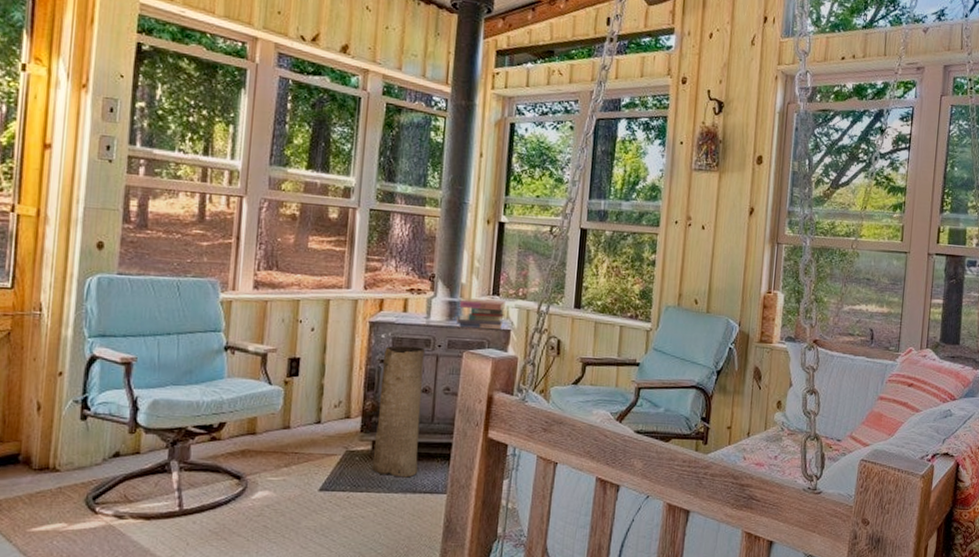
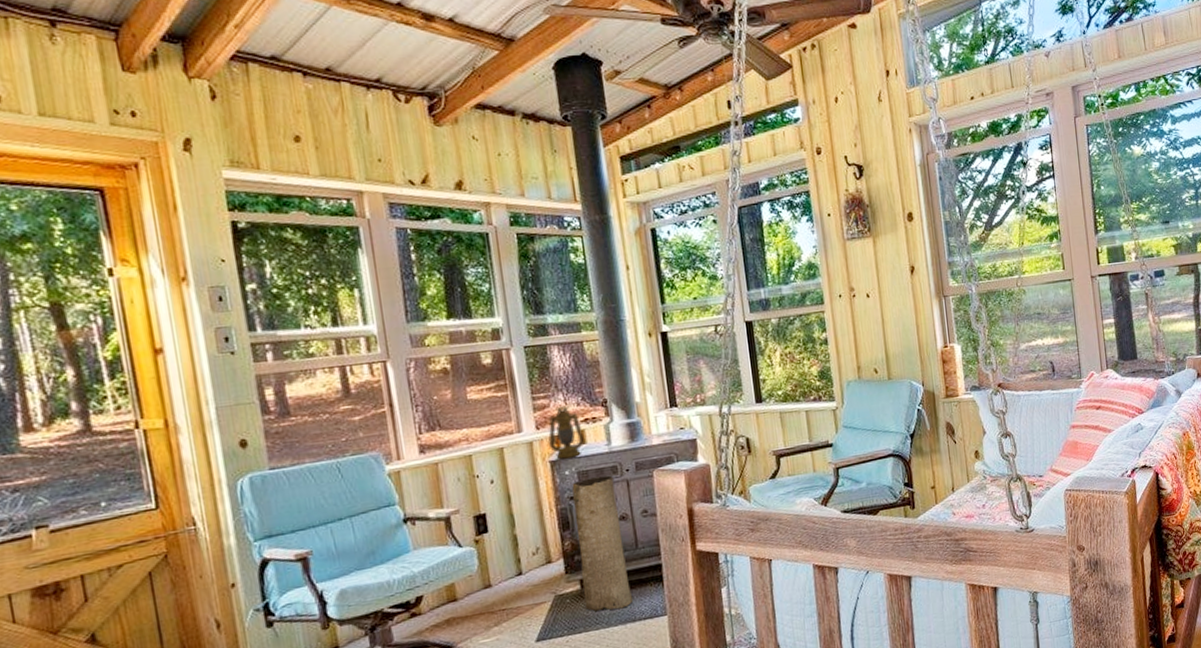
lantern: none [372,272,407,323] -> present [548,405,585,460]
books: present [455,298,505,329] -> none [637,411,688,446]

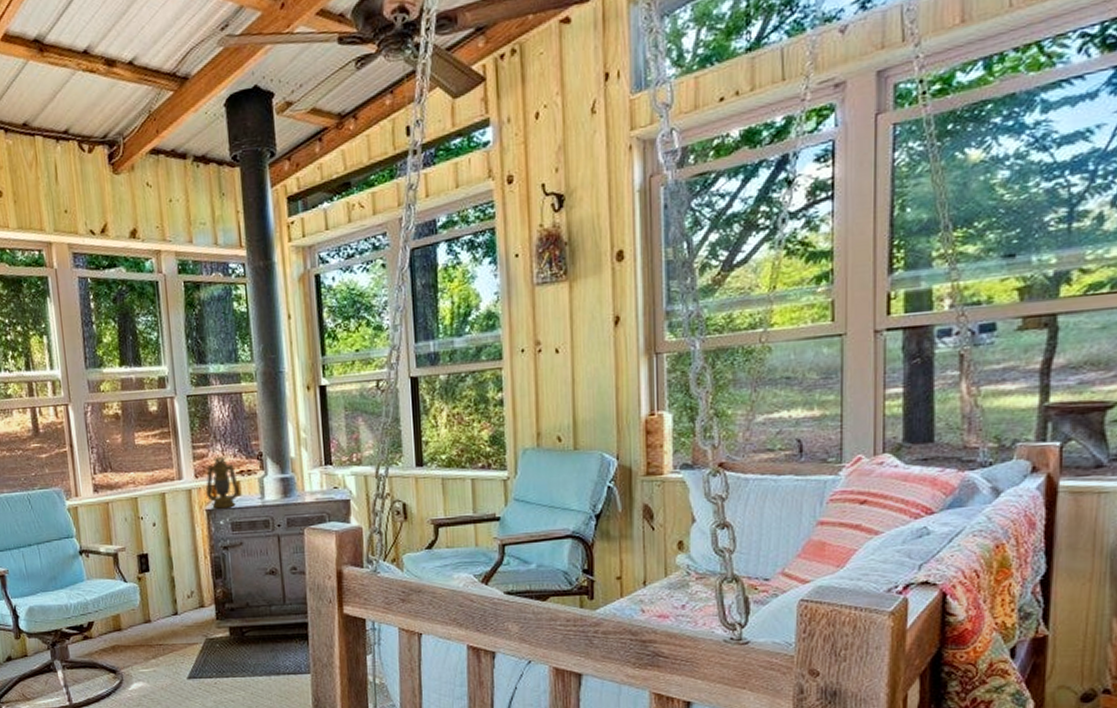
decorative log: present [572,475,634,612] -> none [225,529,279,661]

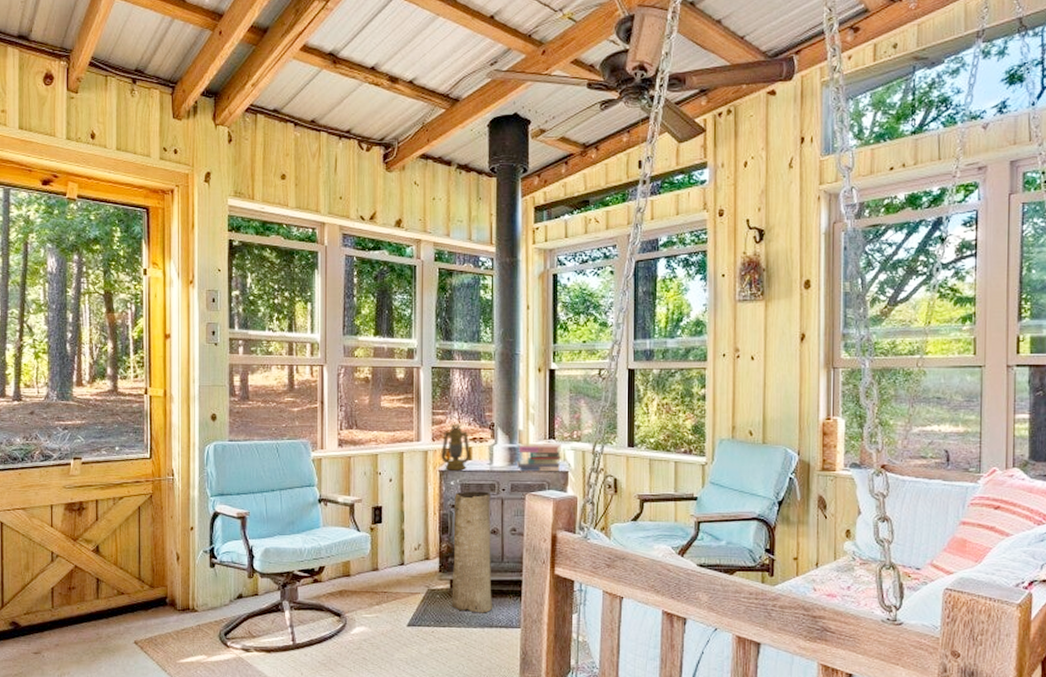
decorative log: none [225,529,279,661] -> present [452,491,493,613]
books: none [290,469,341,503] -> present [516,443,561,471]

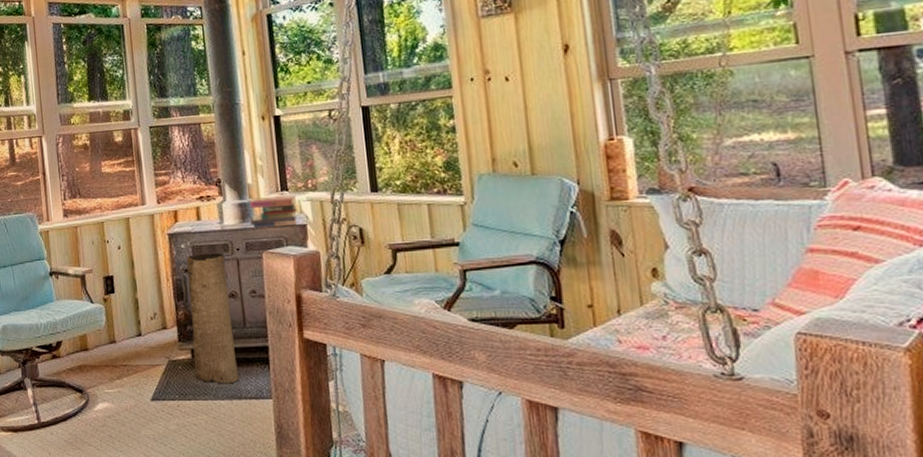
lantern: present [441,423,471,471] -> none [168,183,200,233]

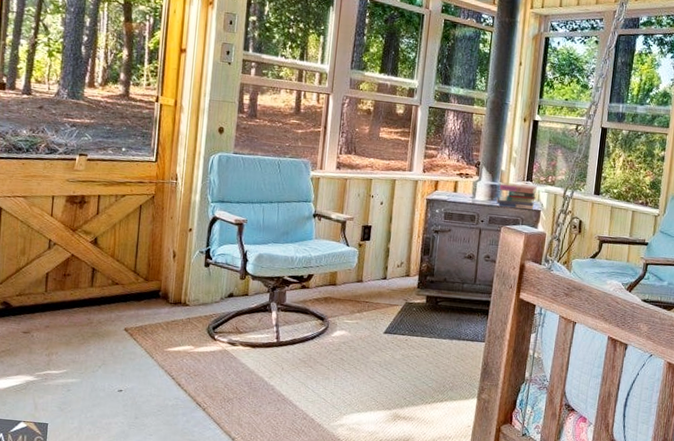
decorative log: present [186,252,240,384] -> none [425,219,470,327]

